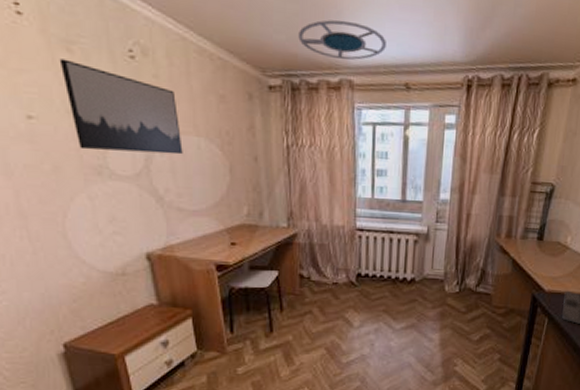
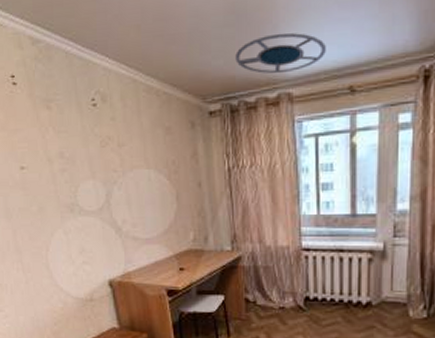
wall art: present [59,58,183,155] -> none [42,115,136,191]

